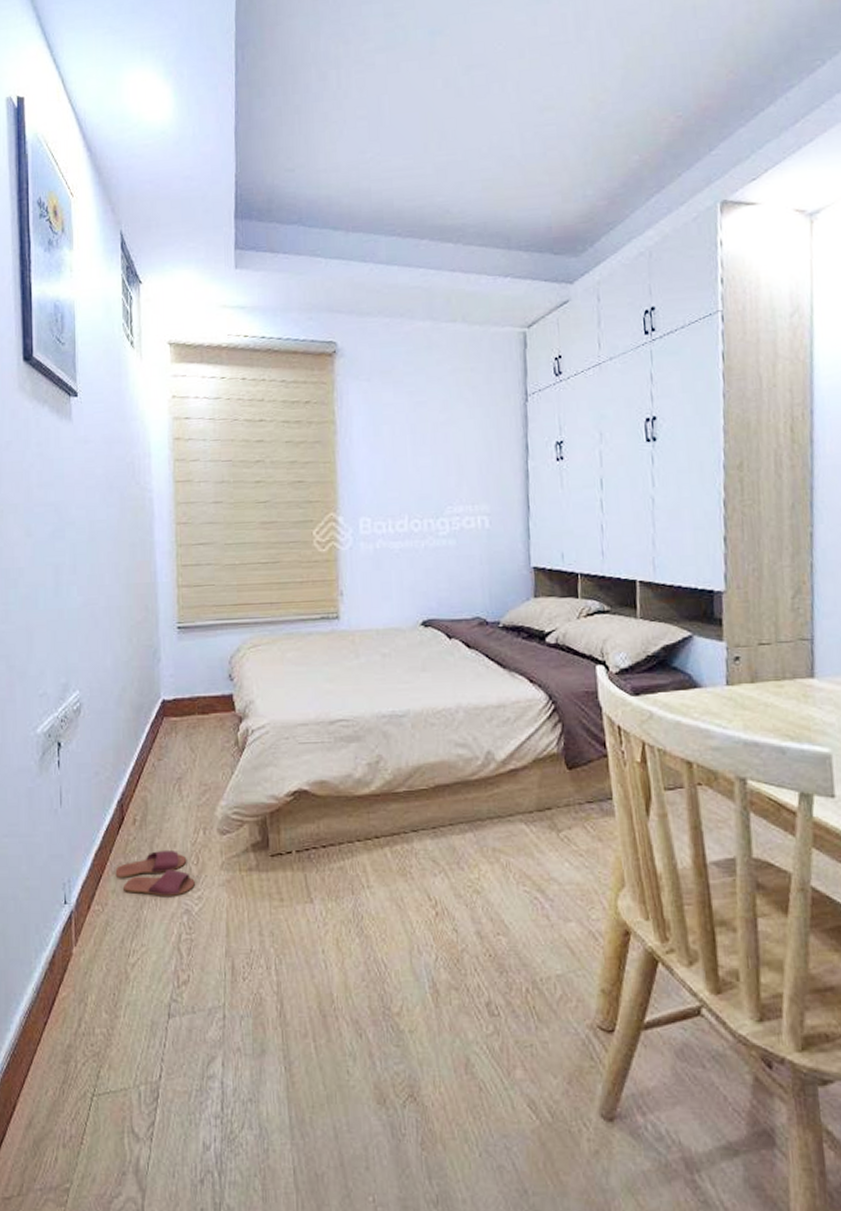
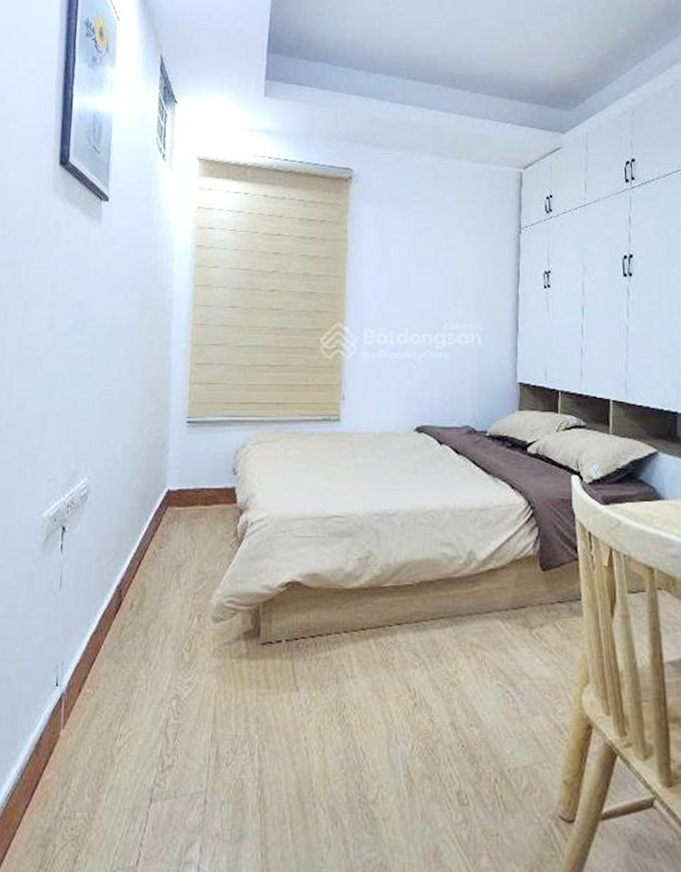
slippers: present [115,849,195,896] -> none [108,635,186,681]

